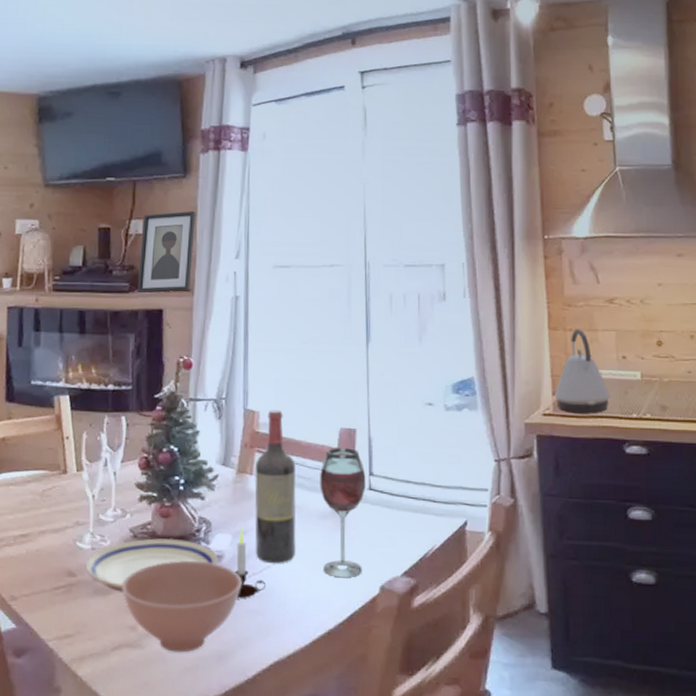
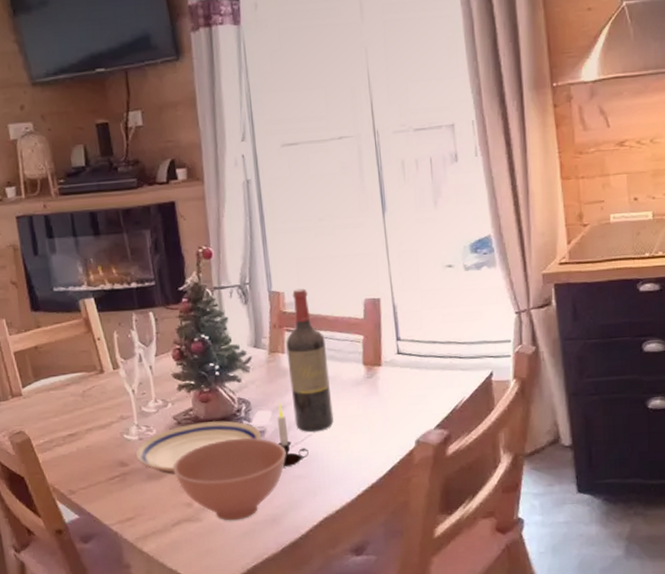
picture frame: present [137,210,196,294] -> none [141,95,200,188]
wineglass: present [320,448,366,577] -> none [349,317,398,437]
kettle: present [555,329,611,414] -> none [570,175,624,260]

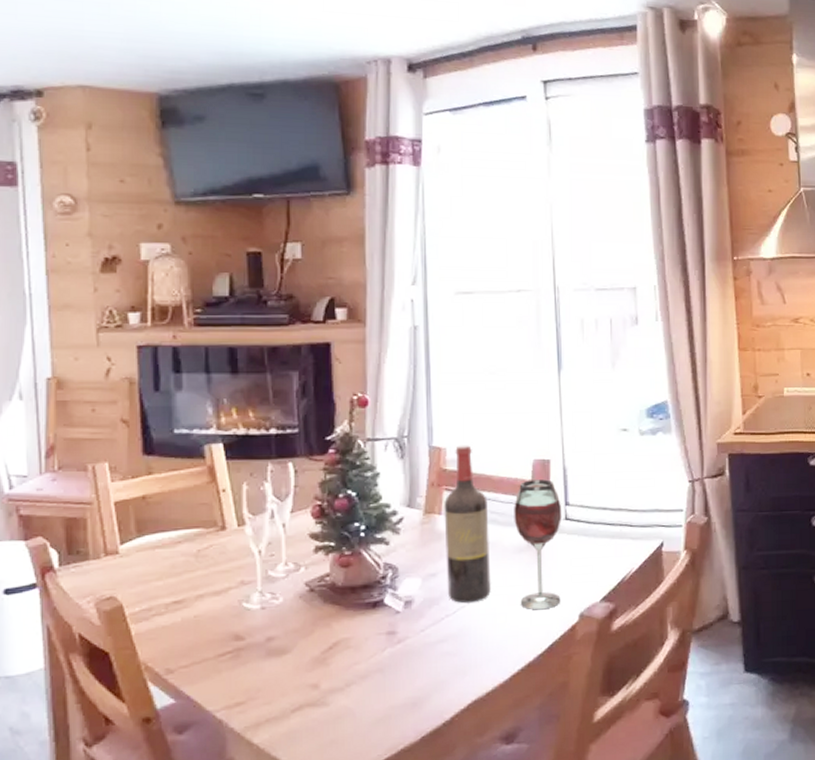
plate: present [136,421,261,475] -> none [256,588,407,651]
bowl: present [173,438,286,521] -> none [299,608,435,705]
candle: present [277,402,309,466] -> none [426,568,460,642]
wineglass: none [349,317,398,437] -> present [514,479,561,609]

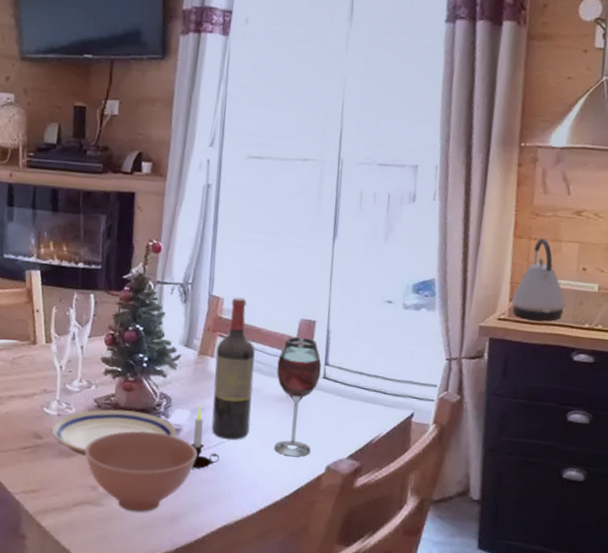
plate: none [256,588,407,651] -> present [52,409,176,456]
bowl: none [299,608,435,705] -> present [84,431,198,512]
candle: none [426,568,460,642] -> present [191,404,219,469]
kettle: none [745,349,796,431] -> present [512,238,566,322]

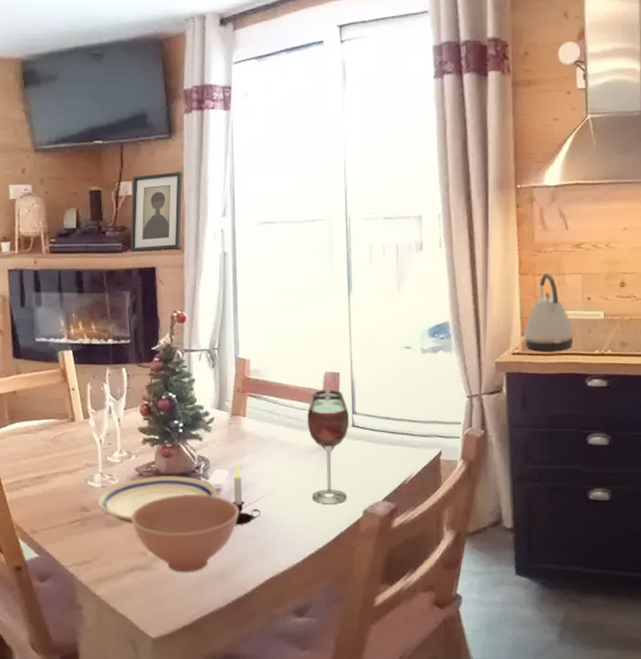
picture frame: none [110,94,173,176] -> present [130,171,183,253]
wine bottle: present [211,297,255,440] -> none [248,357,287,493]

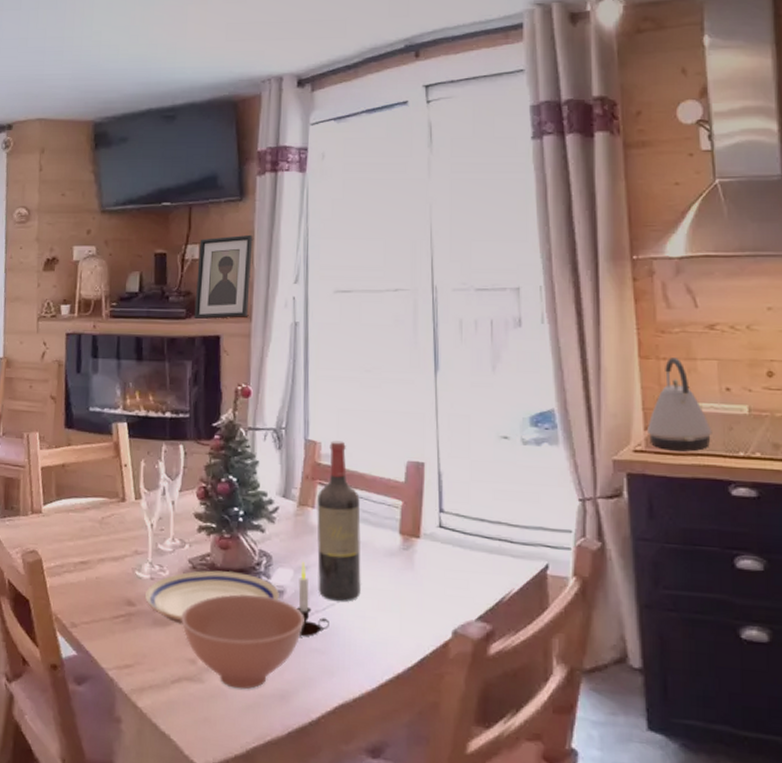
wine bottle: none [248,357,287,493] -> present [317,440,361,601]
wineglass: present [307,390,349,504] -> none [386,482,435,620]

